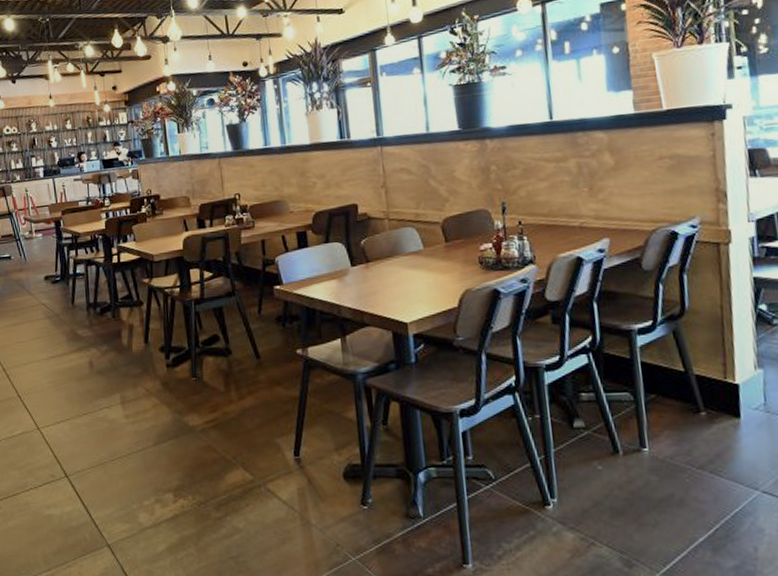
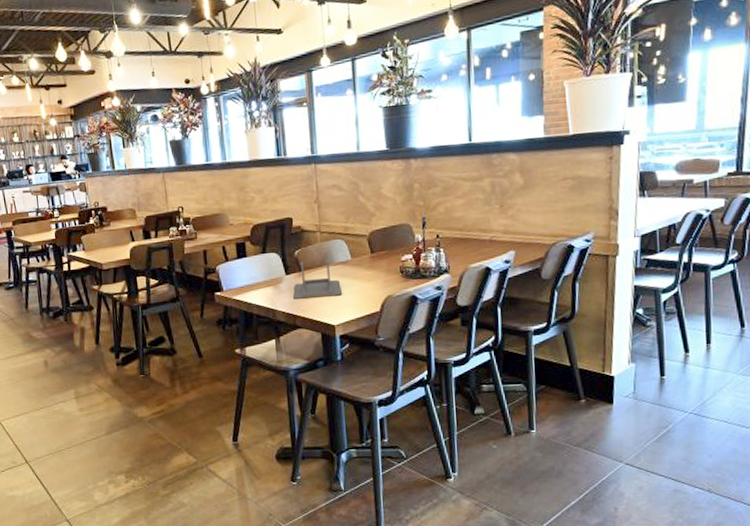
napkin holder: none [360,248,414,294] -> present [293,259,342,299]

